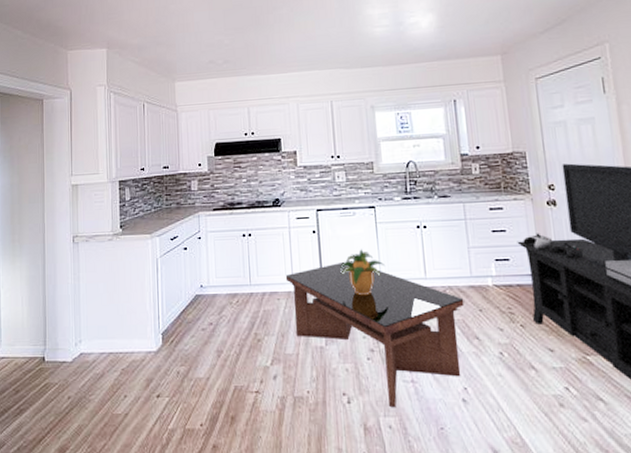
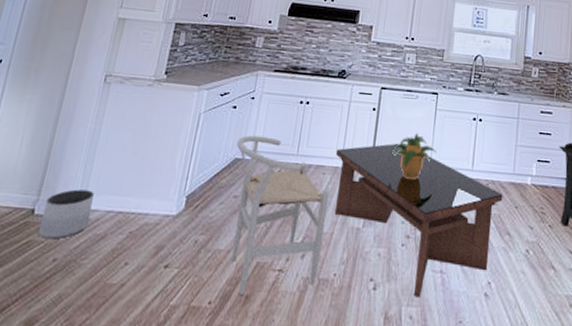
planter: none [52,337,88,381] -> present [38,189,94,239]
chair: none [194,271,292,416] -> present [231,135,330,295]

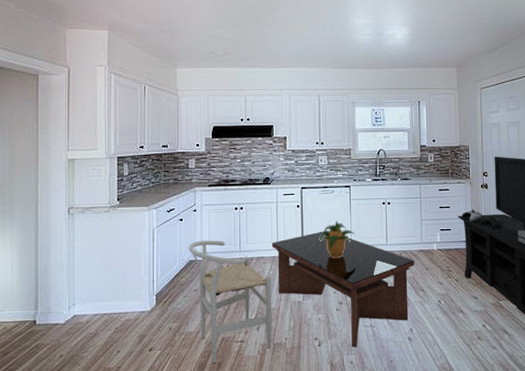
planter: present [38,189,94,239] -> none [43,300,82,342]

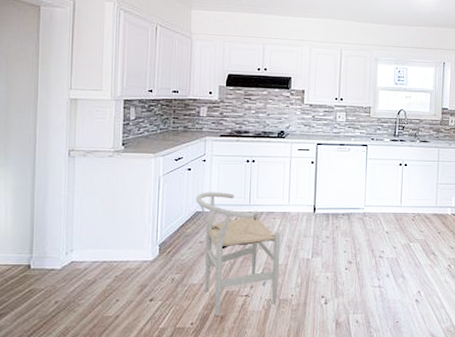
coffee table: present [271,230,415,348] -> none [282,189,428,307]
potted plant: present [318,221,355,258] -> none [331,180,369,217]

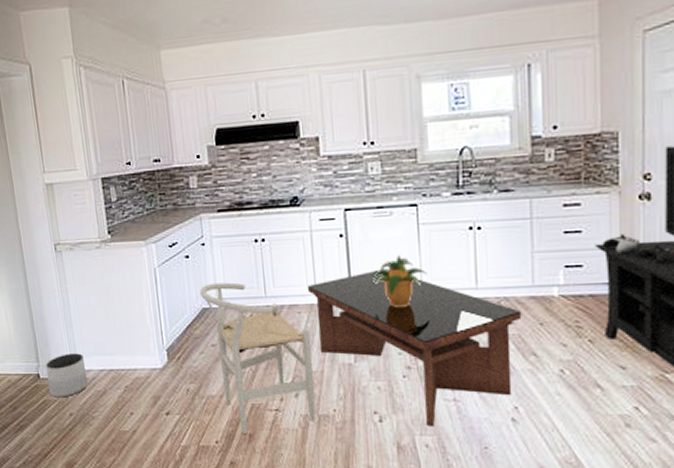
planter: none [38,246,80,287] -> present [45,353,88,398]
coffee table: none [282,189,428,307] -> present [307,269,522,427]
potted plant: none [331,180,369,217] -> present [373,255,427,307]

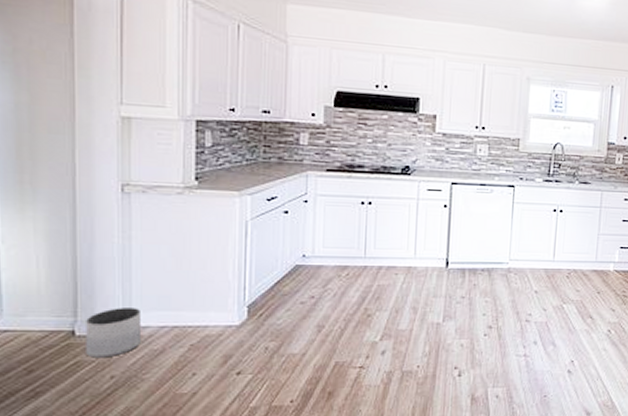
chair: present [199,282,316,434] -> none [294,240,405,392]
coffee table: present [307,269,522,427] -> none [407,239,586,379]
potted plant: present [373,255,427,307] -> none [469,228,515,273]

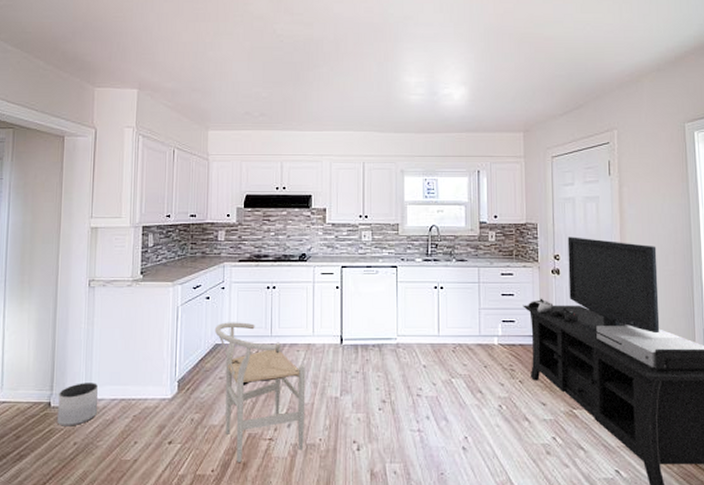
chair: none [294,240,405,392] -> present [214,322,306,462]

